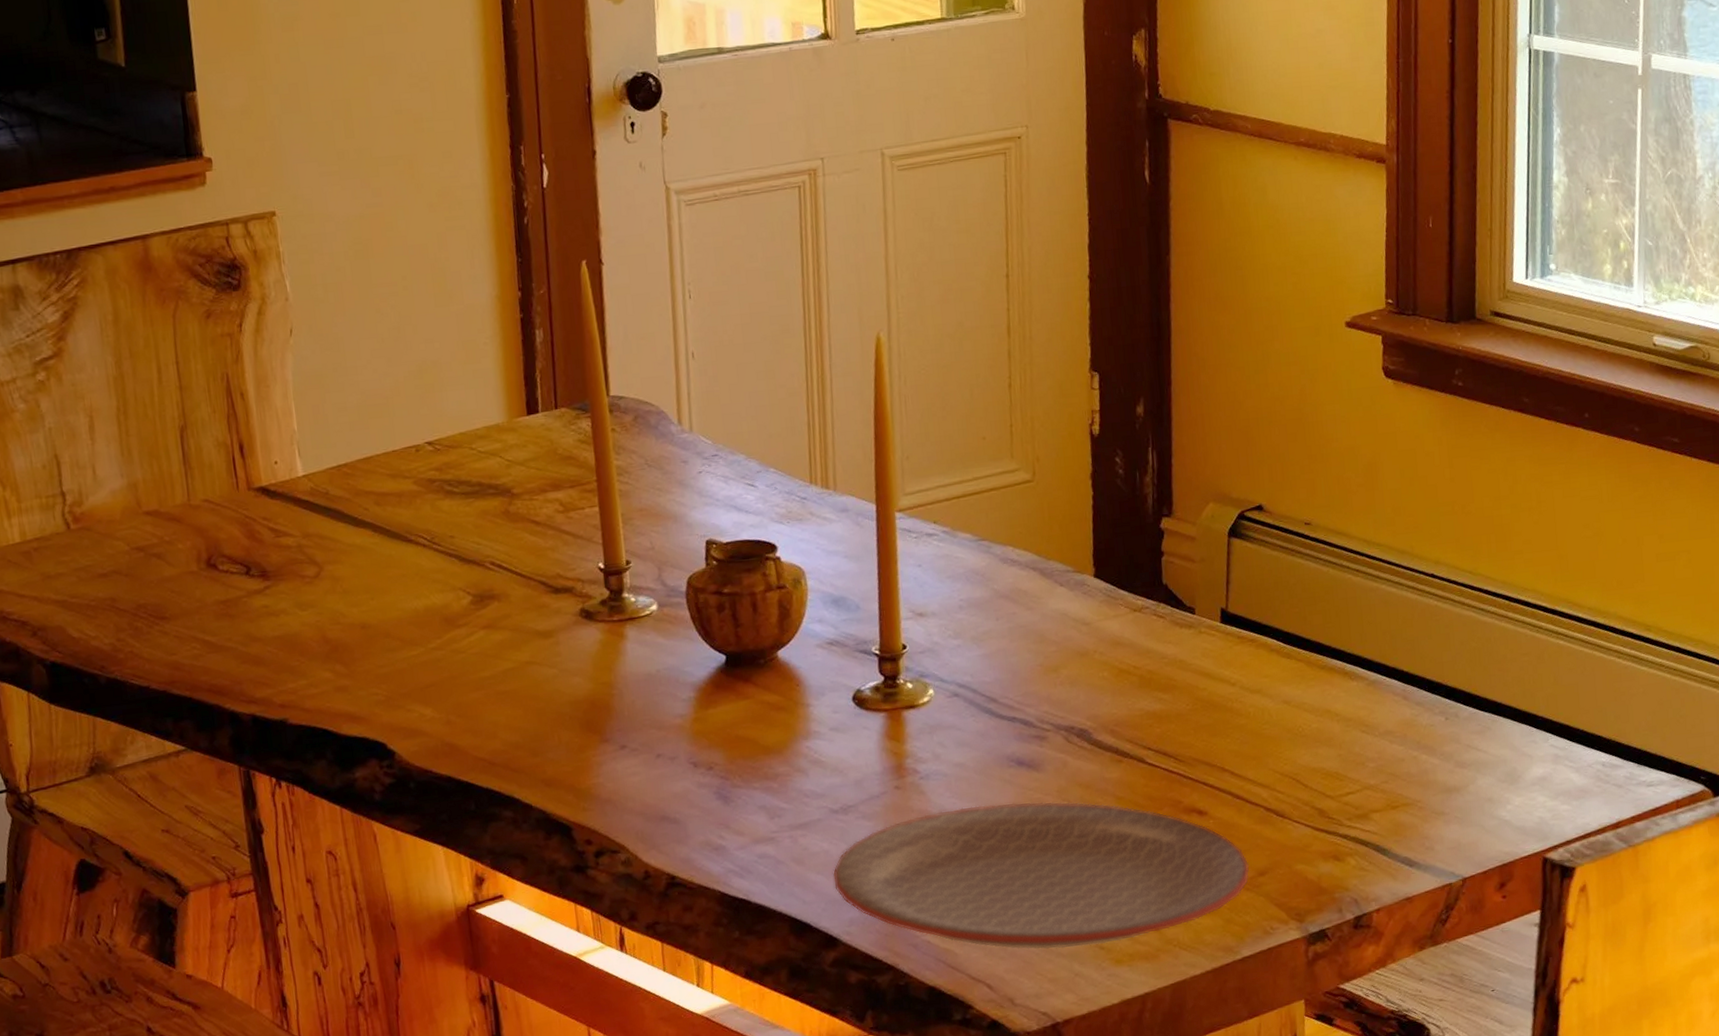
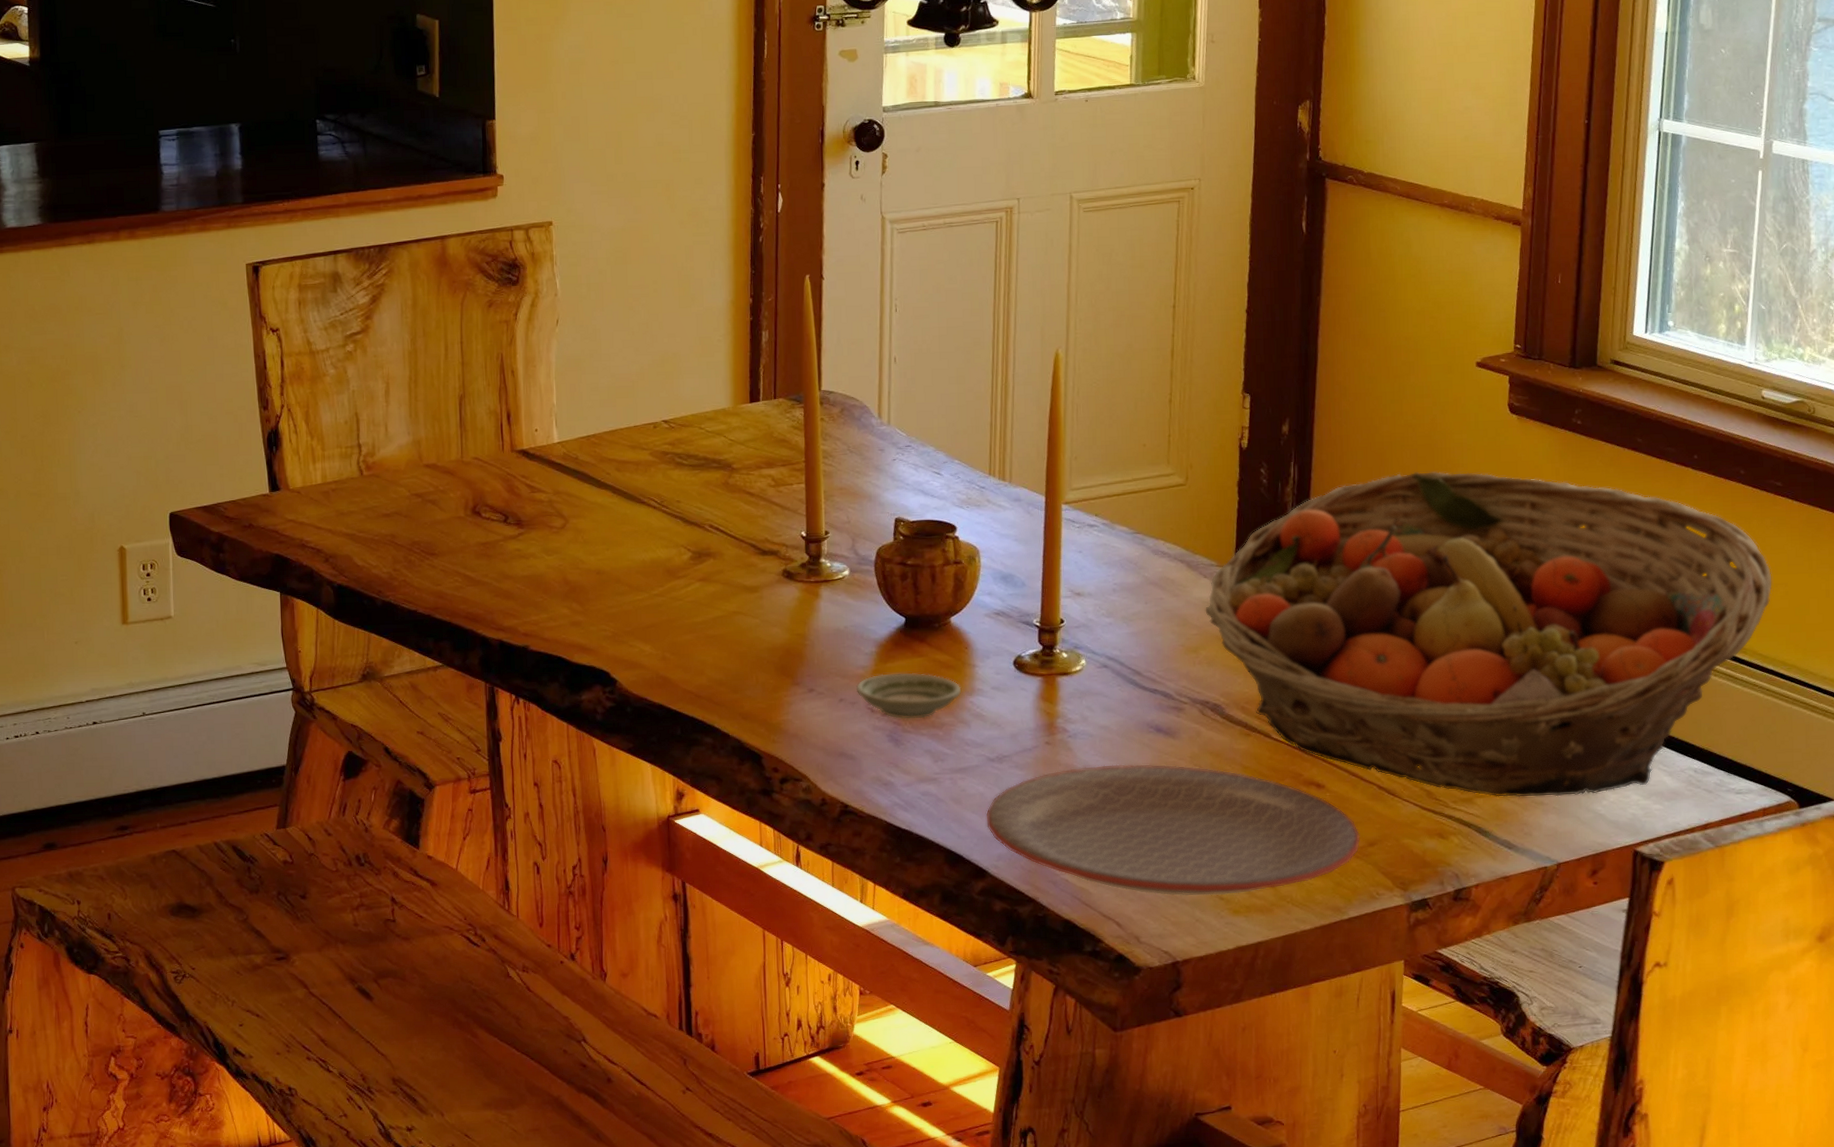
saucer: none [674,718,796,773] -> present [855,672,962,719]
fruit basket: none [1063,447,1674,810] -> present [1205,471,1772,797]

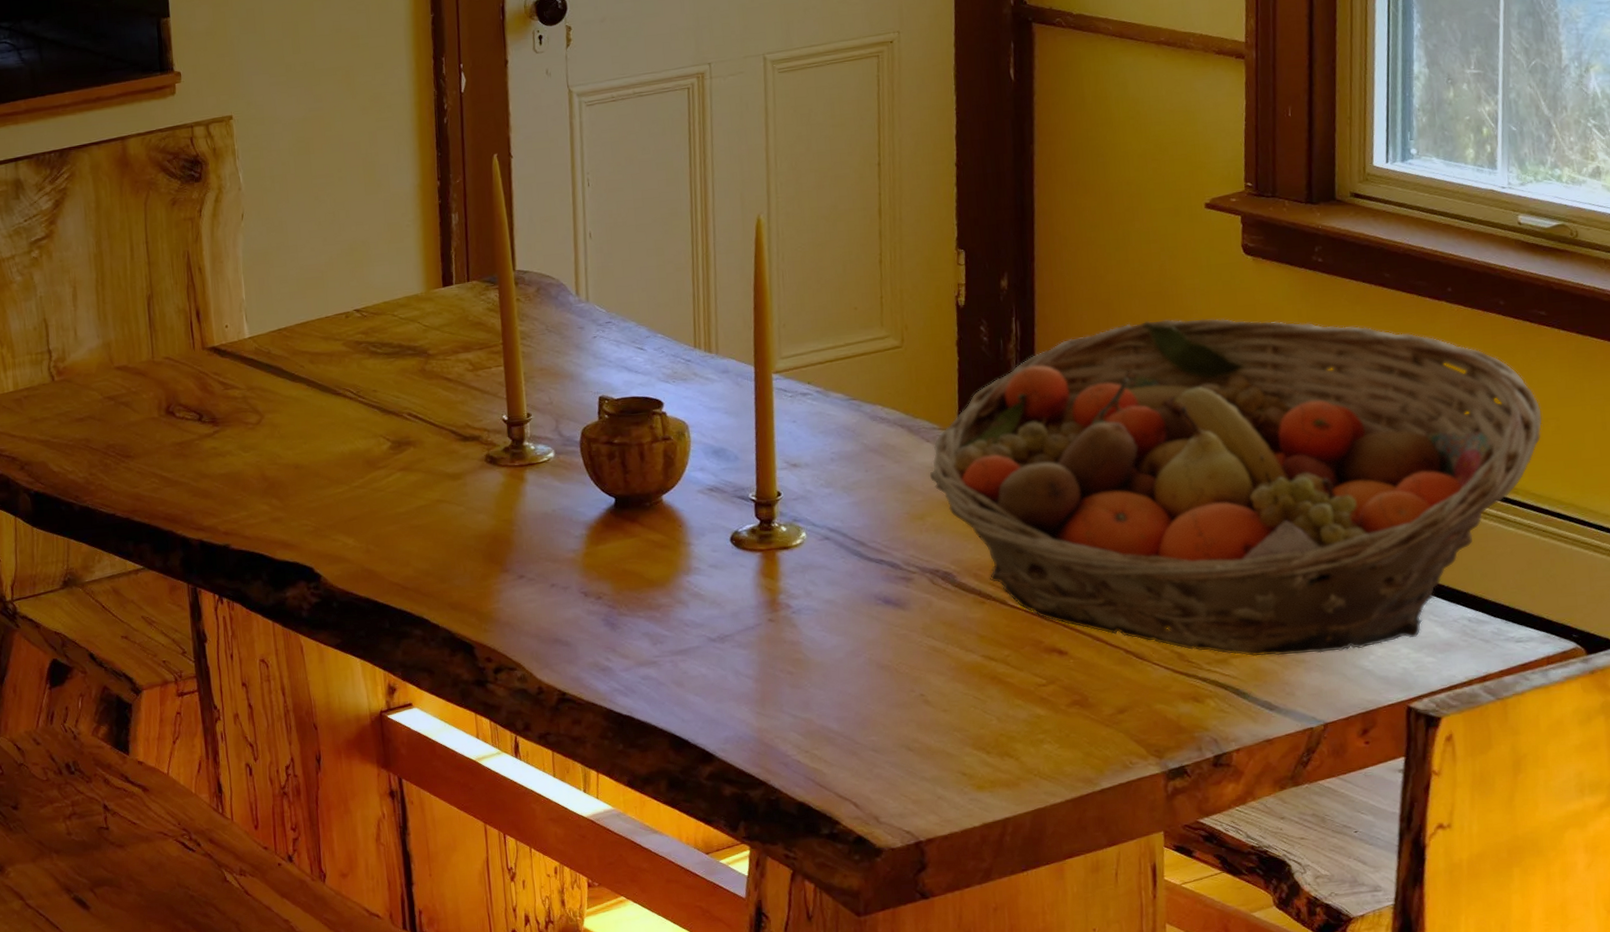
saucer: present [855,672,962,719] -> none [567,554,678,602]
plate: present [986,764,1361,896] -> none [710,637,1110,773]

